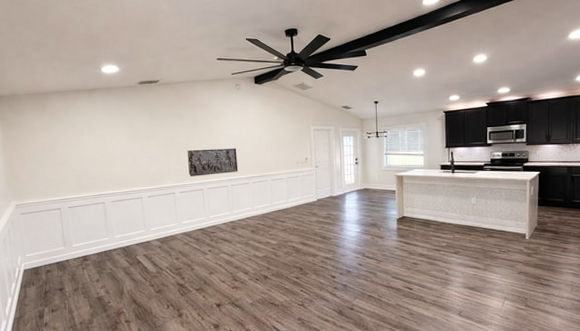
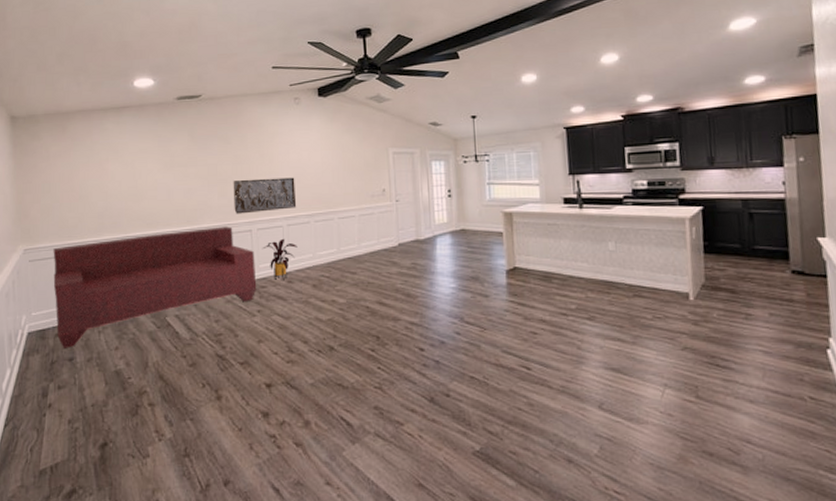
sofa: none [41,186,208,281] -> present [53,226,257,348]
house plant: none [211,195,239,228] -> present [262,238,297,281]

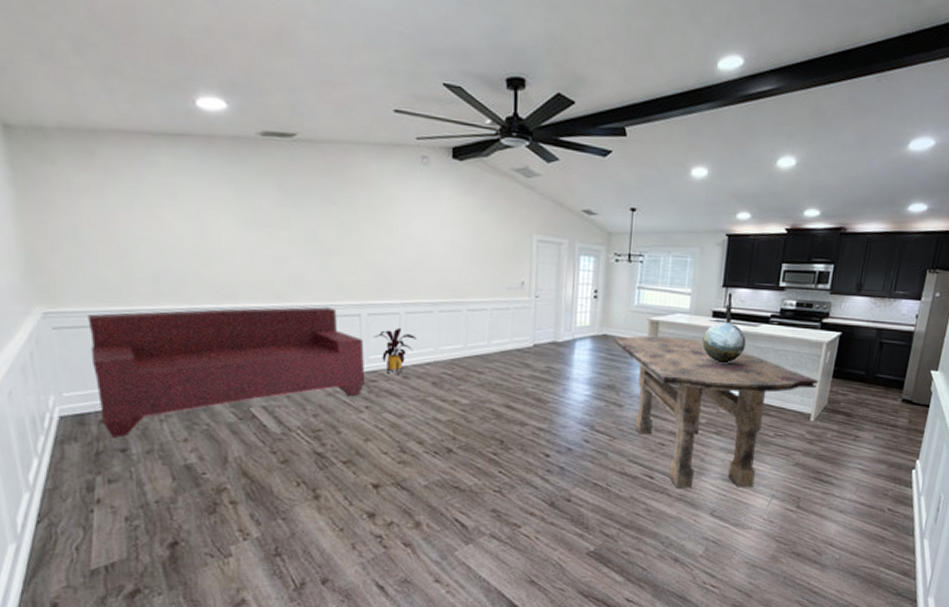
relief sculpture: present [233,177,297,214] -> none [337,252,418,295]
dining table: none [471,225,689,378] -> present [613,335,818,488]
decorative sphere: none [558,207,603,247] -> present [702,322,746,363]

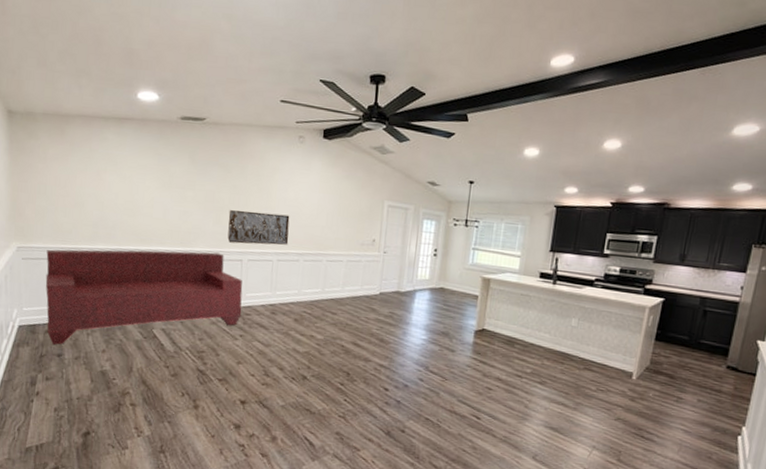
relief sculpture: none [337,252,418,295] -> present [227,210,290,245]
house plant: present [373,327,417,376] -> none [250,272,285,312]
dining table: present [613,335,818,488] -> none [449,290,641,438]
decorative sphere: present [702,322,746,363] -> none [529,282,571,320]

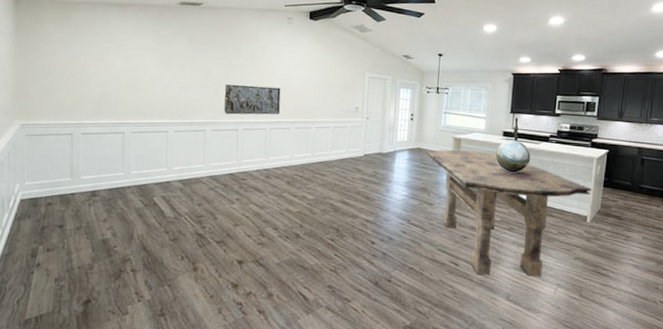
sofa: present [45,249,243,345] -> none [48,123,239,217]
dining table: none [449,290,641,438] -> present [425,149,592,277]
decorative sphere: none [529,282,571,320] -> present [495,140,531,172]

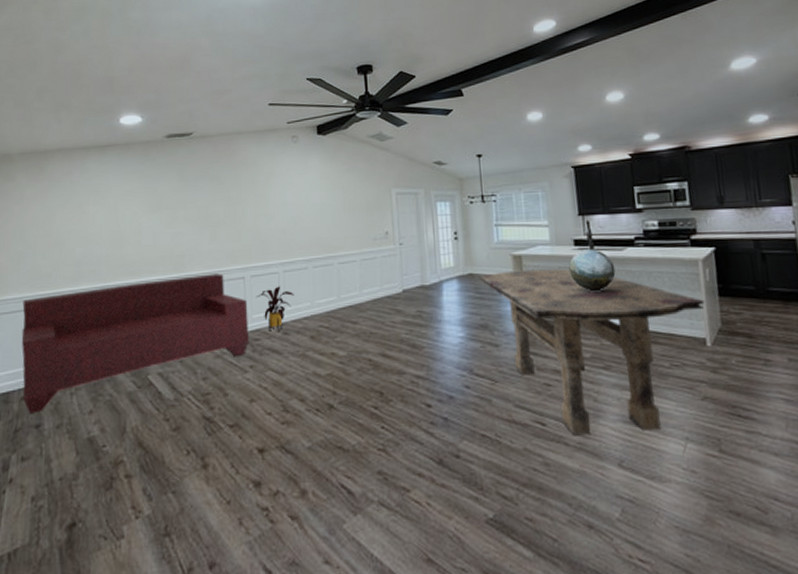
sofa: none [48,123,239,217] -> present [21,273,249,414]
relief sculpture: present [224,84,281,115] -> none [225,220,294,260]
house plant: none [245,139,277,176] -> present [255,286,294,333]

